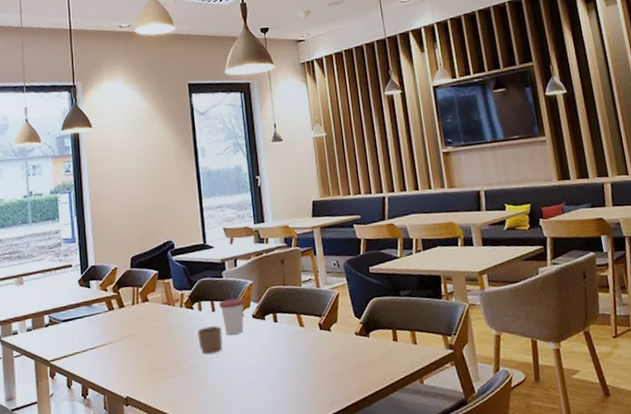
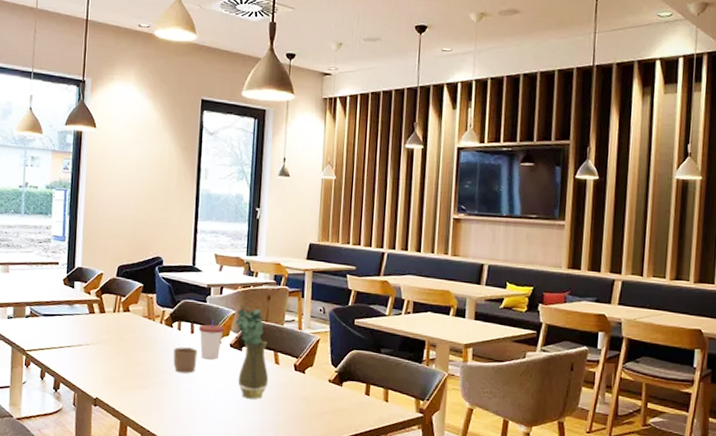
vase: none [253,271,297,368] -> present [234,304,269,399]

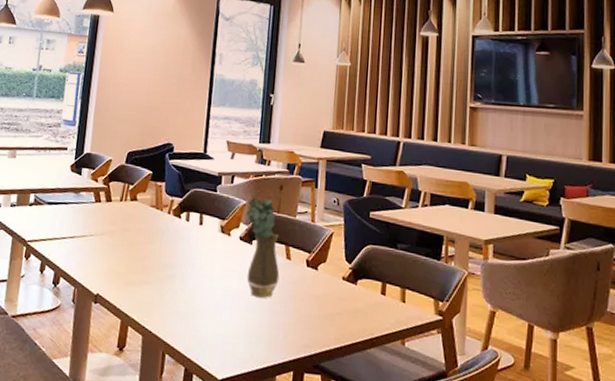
mug: present [173,347,198,373] -> none [179,239,206,268]
cup: present [199,320,225,360] -> none [208,210,235,254]

